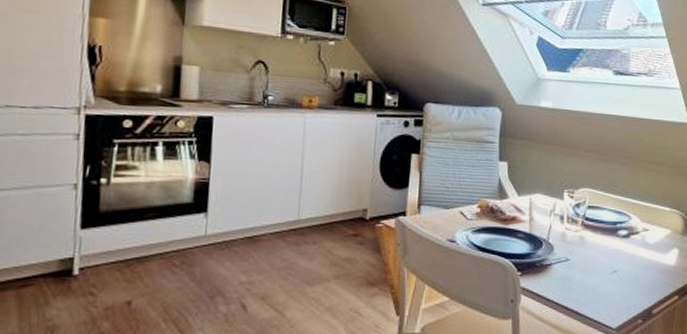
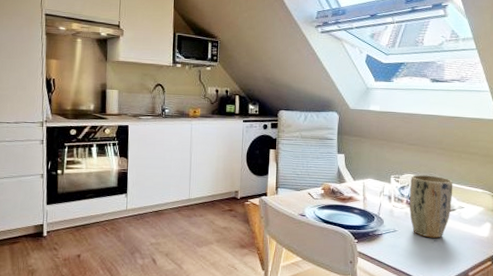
plant pot: none [584,189,637,268] -> present [409,174,453,238]

